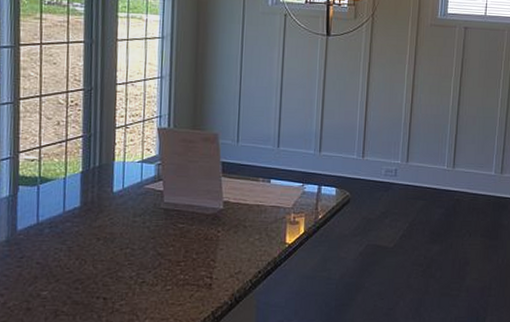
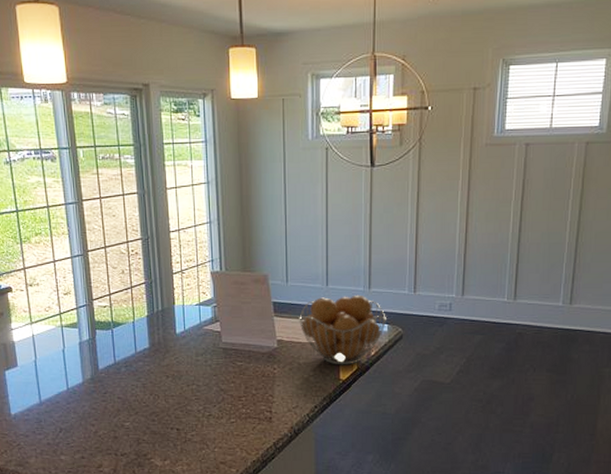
fruit basket: none [247,157,335,229] -> present [299,294,386,365]

